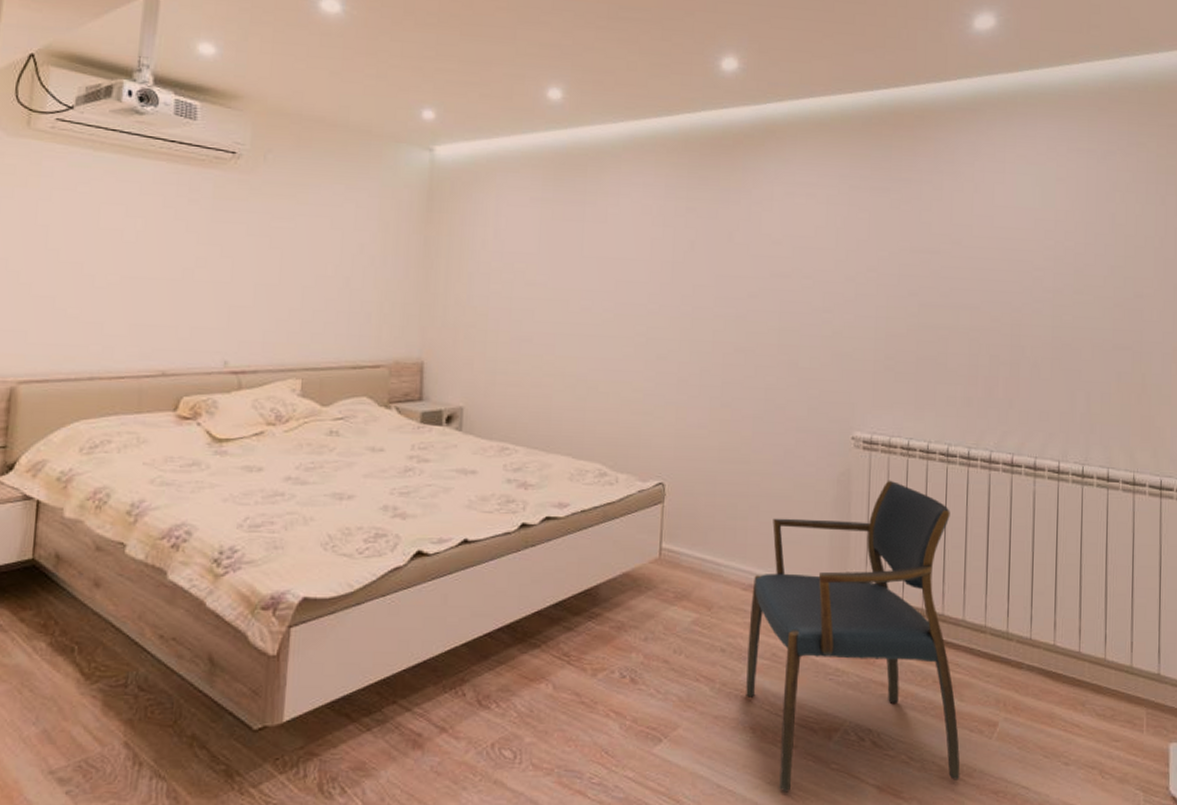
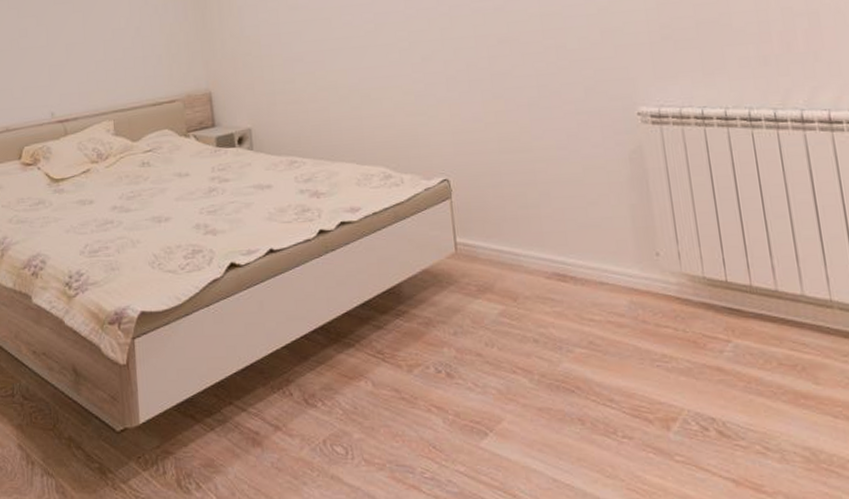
armchair: present [746,480,960,793] -> none [556,152,832,487]

